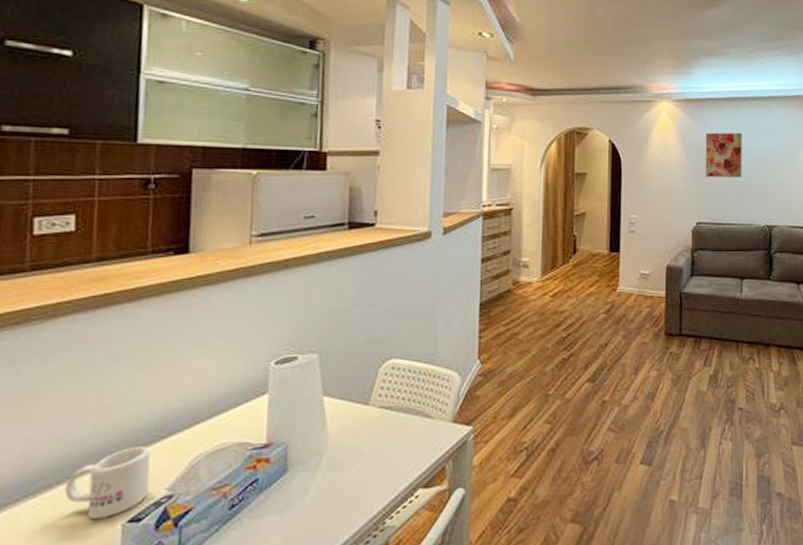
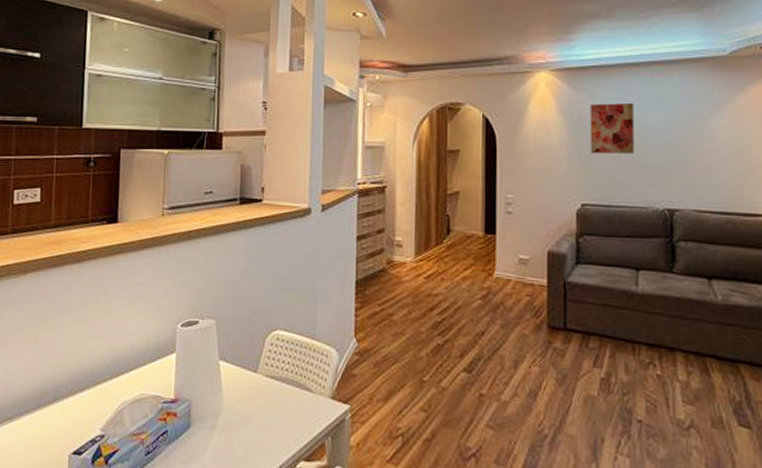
mug: present [64,446,151,519] -> none [30,389,89,448]

